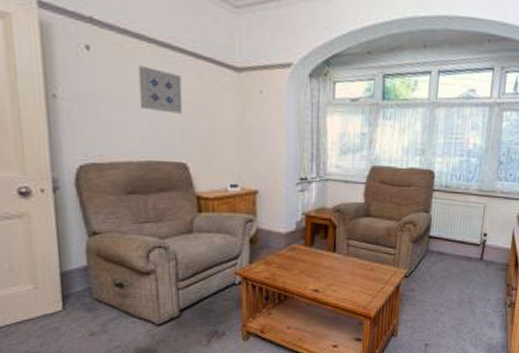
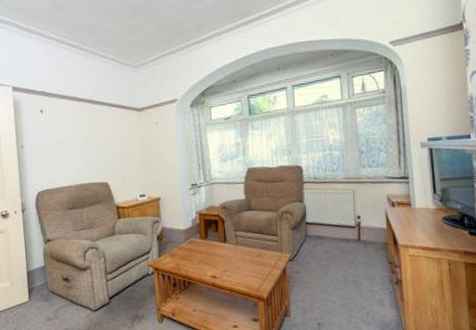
wall art: present [138,65,182,114] -> none [73,117,103,148]

